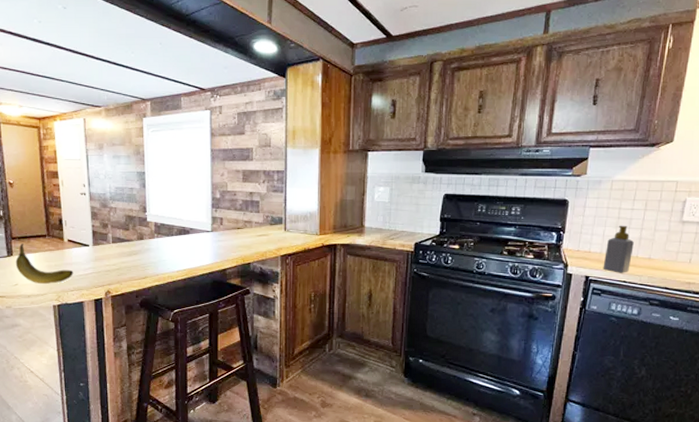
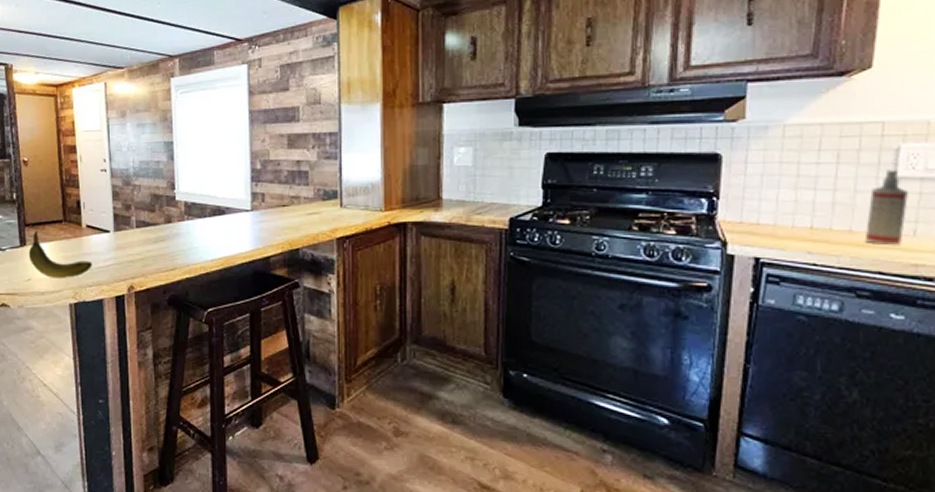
soap bottle: present [603,225,634,273] -> none [779,186,824,253]
spray bottle: none [658,215,689,270] -> present [864,169,908,246]

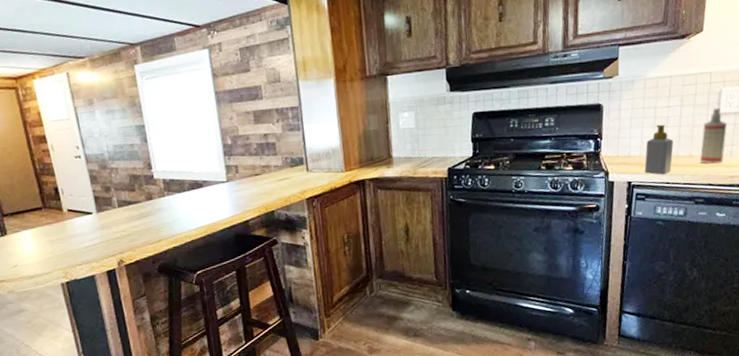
fruit: present [28,231,92,279] -> none [10,220,80,263]
soap bottle: none [779,186,824,253] -> present [644,124,674,175]

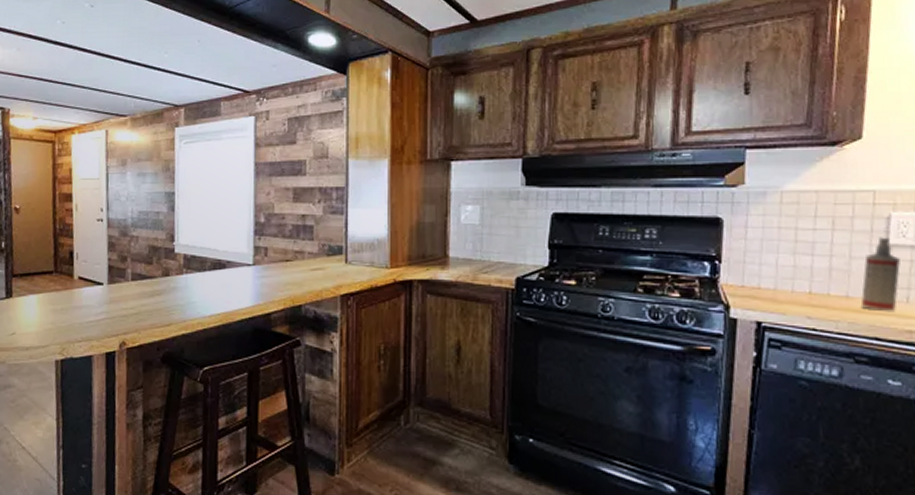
soap bottle: present [644,124,674,175] -> none [780,251,822,318]

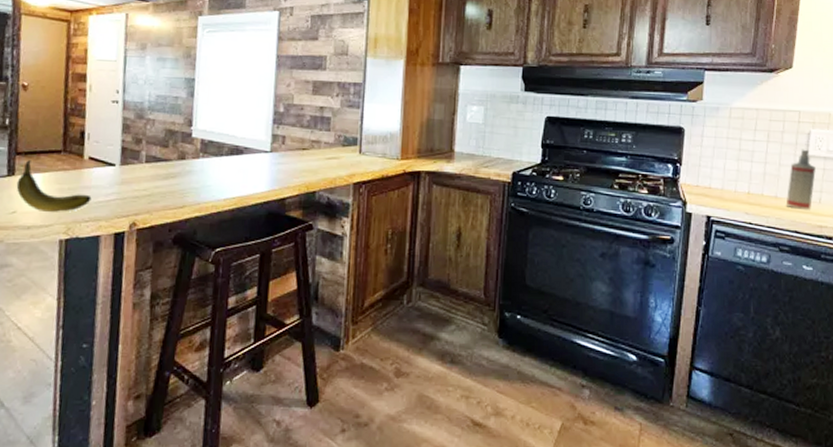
fruit: none [14,282,83,334] -> present [16,160,92,213]

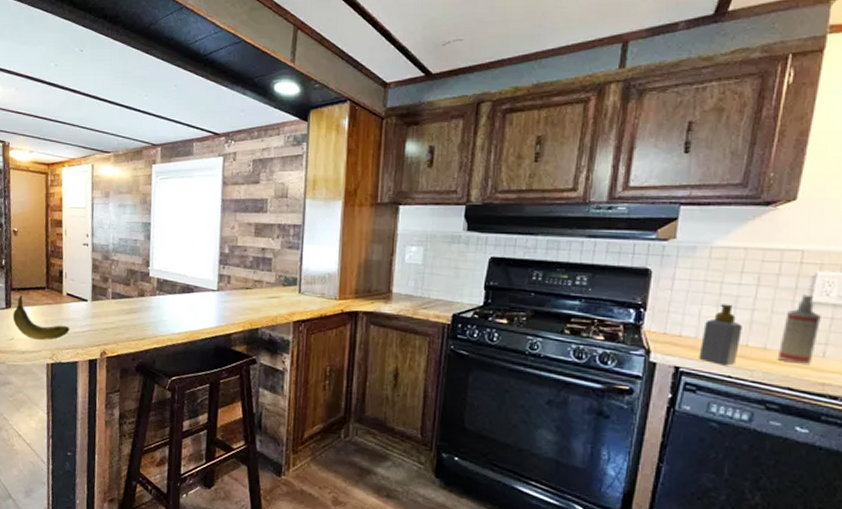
soap bottle: none [725,158,758,214] -> present [699,304,742,366]

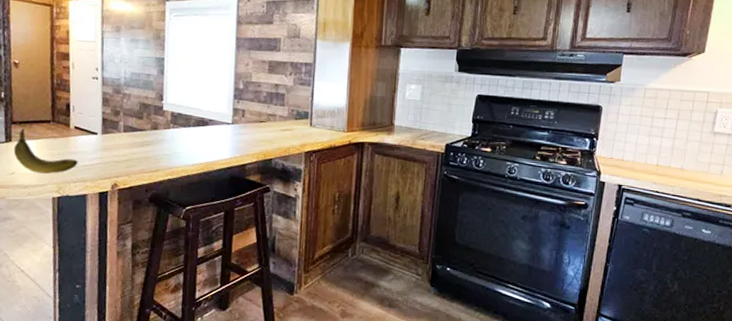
soap bottle: present [699,304,742,366] -> none [636,134,667,183]
spray bottle: present [777,294,821,366] -> none [690,126,720,182]

